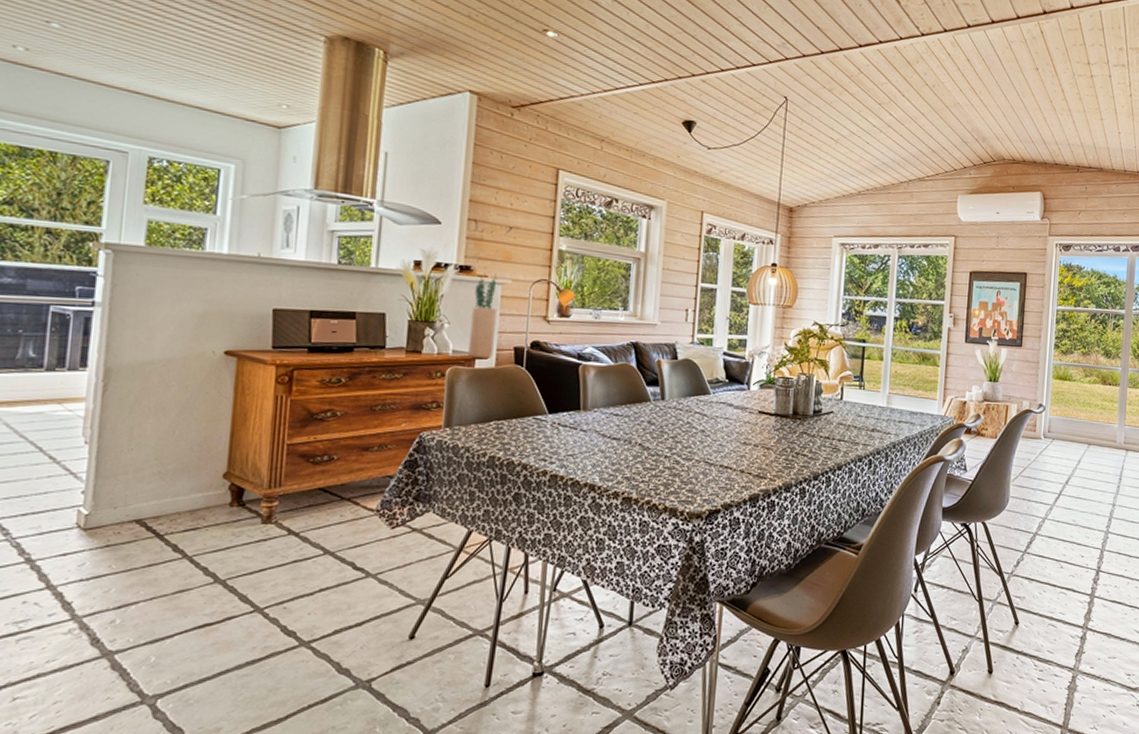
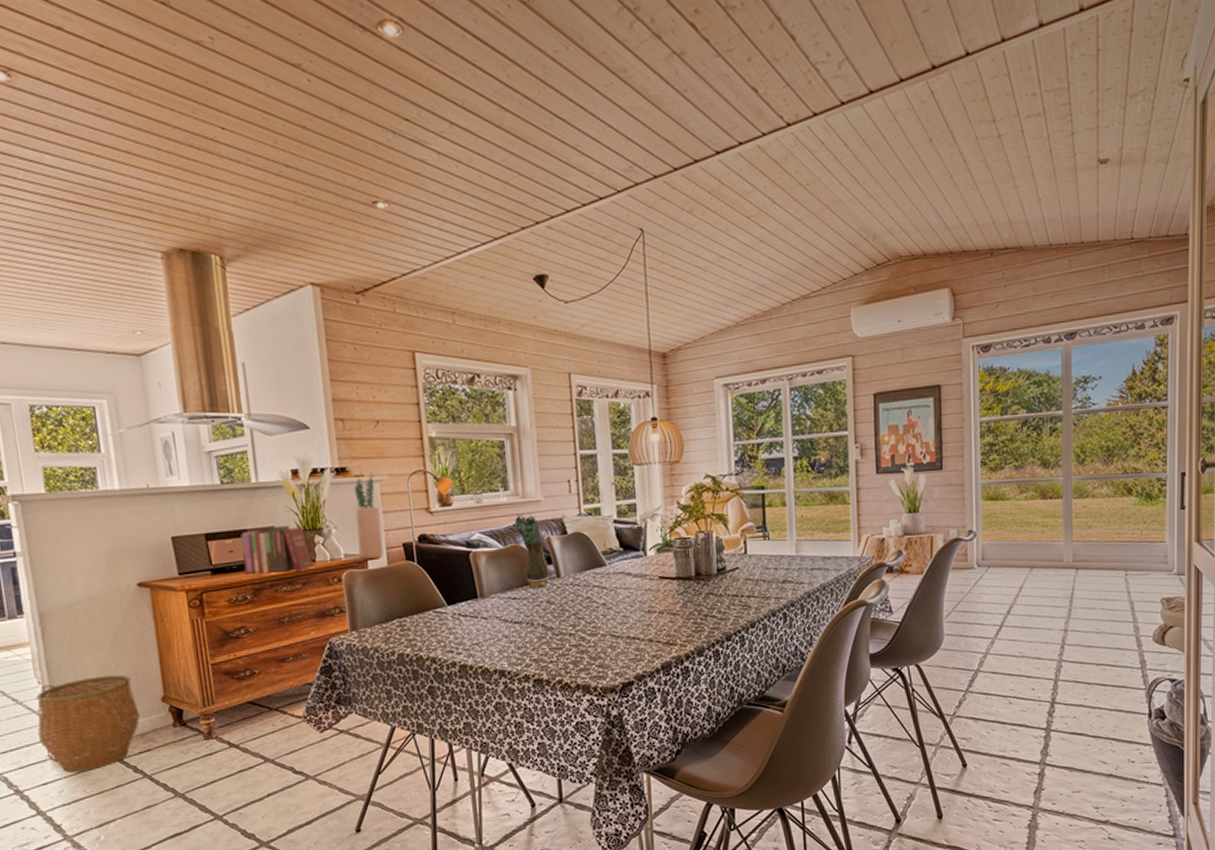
basket: none [69,443,195,544] -> present [36,675,140,772]
books: none [344,312,419,361] -> present [240,525,313,575]
vase: none [627,333,656,409] -> present [514,513,550,590]

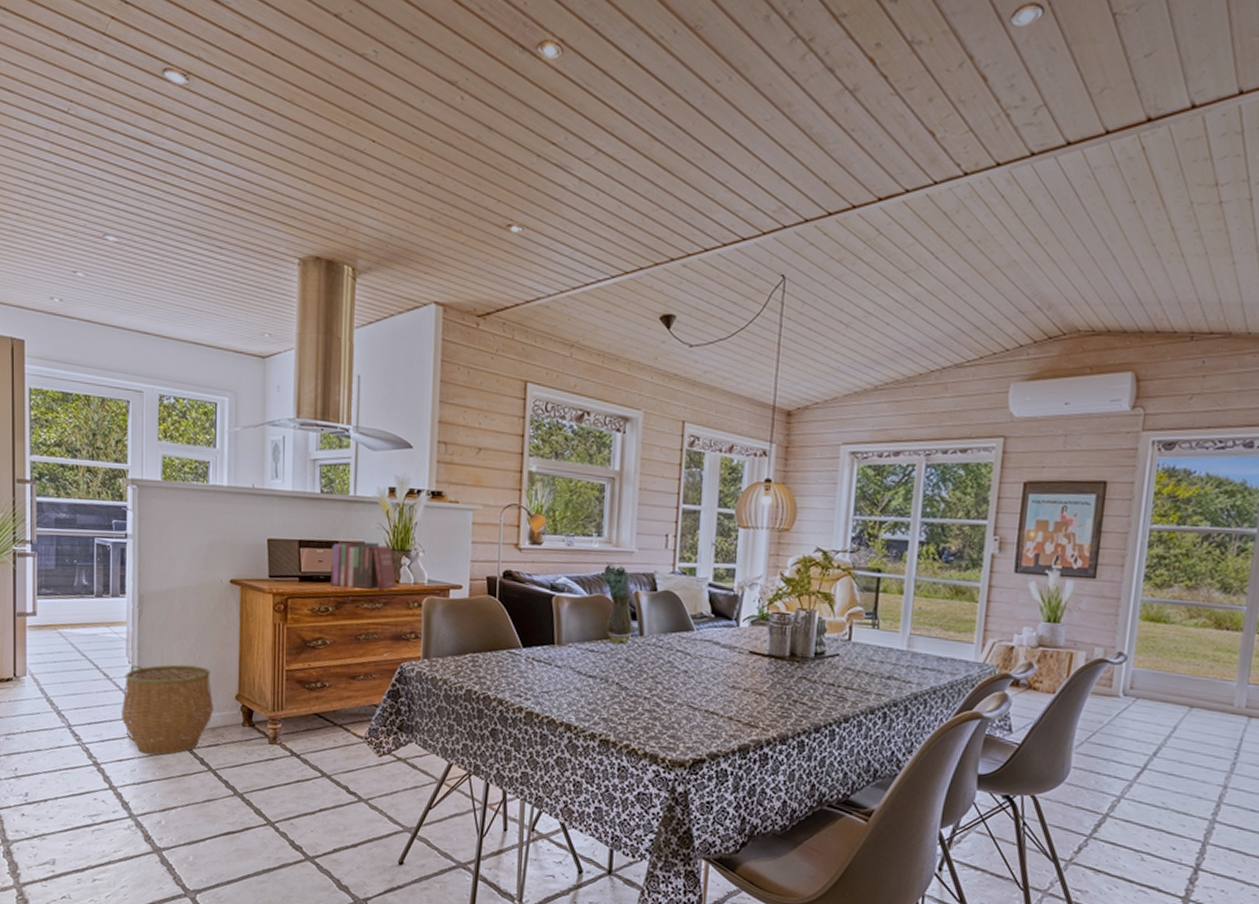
vase: present [354,472,383,560] -> none [442,499,470,590]

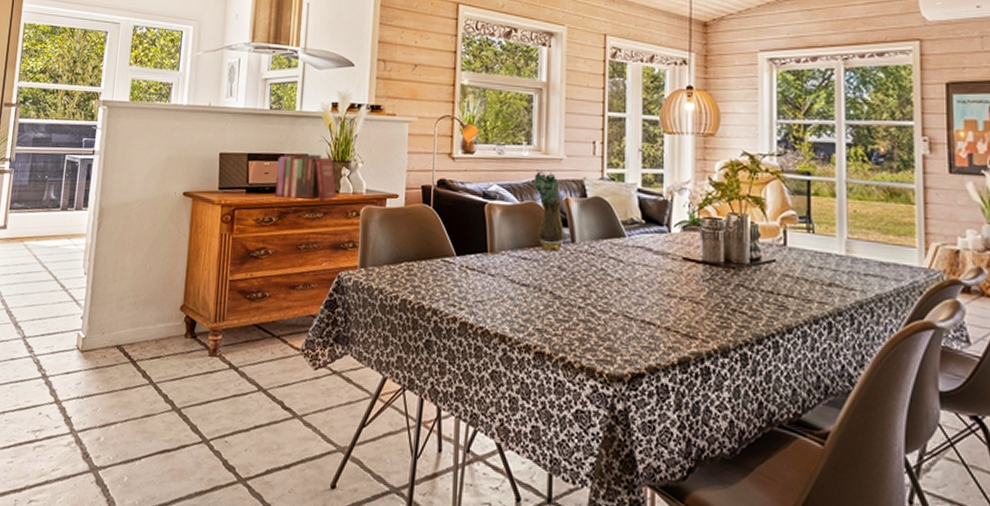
basket: present [121,664,213,755] -> none [72,275,160,368]

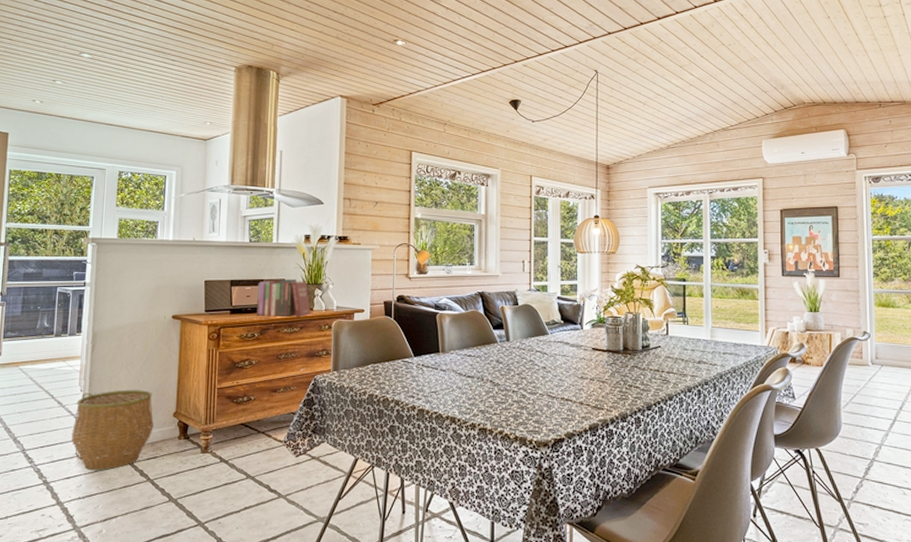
basket: none [72,275,160,368] -> present [71,390,154,470]
vase: present [533,169,565,253] -> none [475,284,501,350]

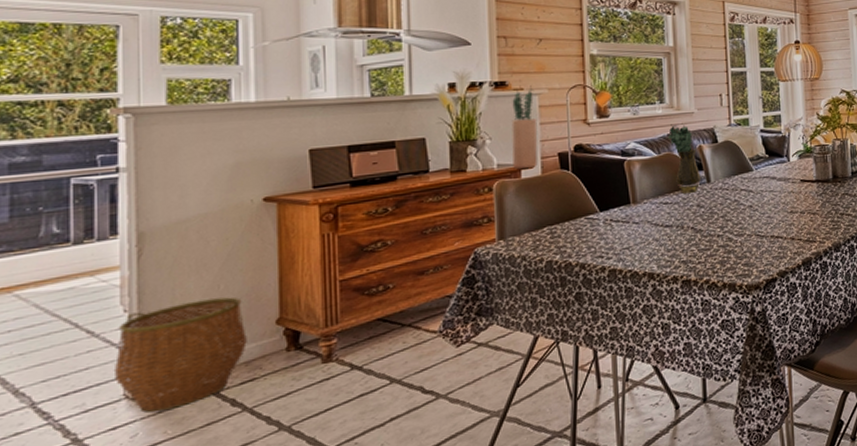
books: present [256,278,311,317] -> none [387,136,463,186]
vase: none [348,241,370,313] -> present [511,86,538,170]
vase: none [475,284,501,350] -> present [668,124,701,194]

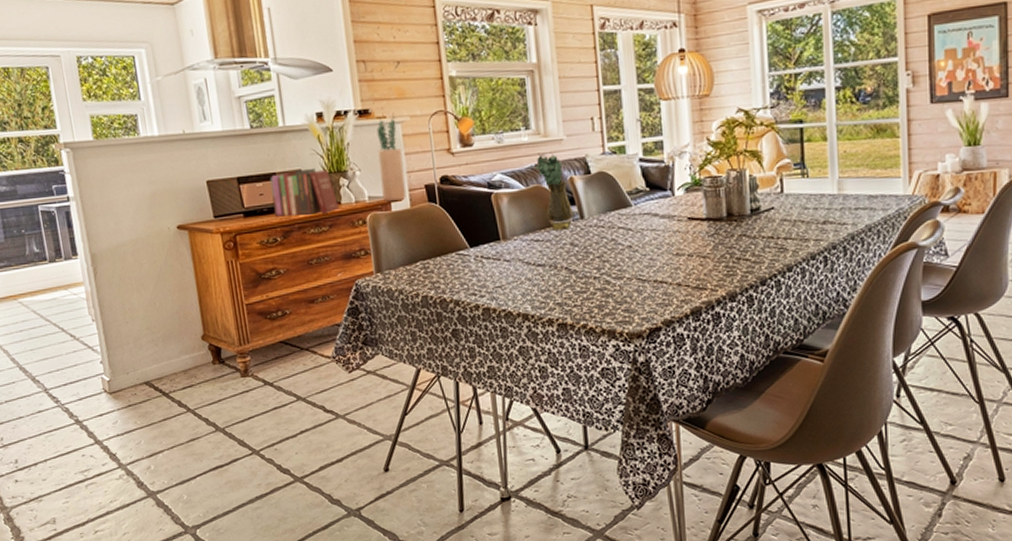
basket: present [113,297,247,412] -> none [90,313,183,405]
books: none [387,136,463,186] -> present [270,167,339,217]

